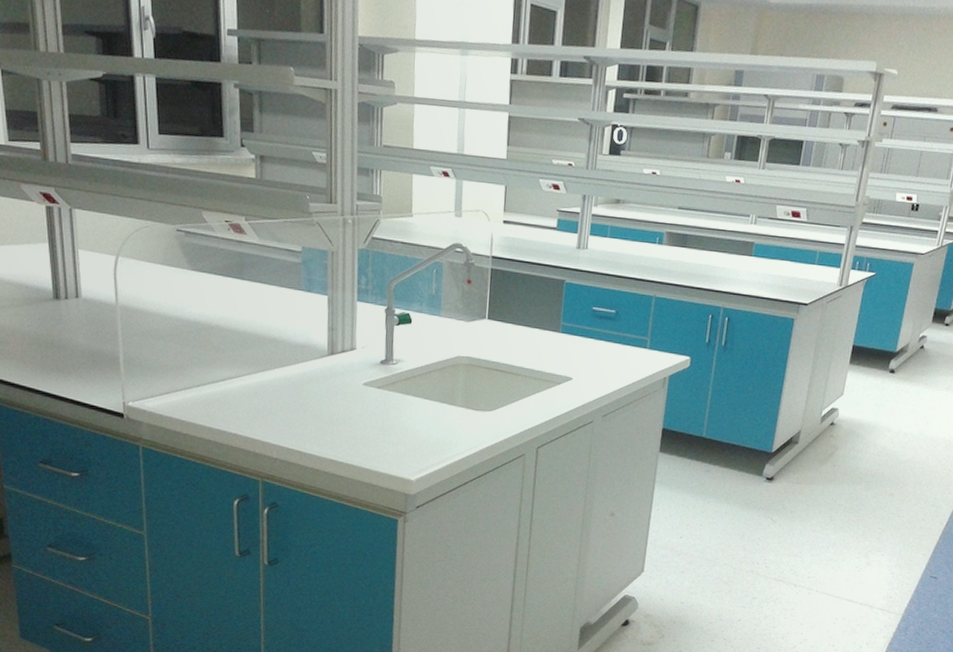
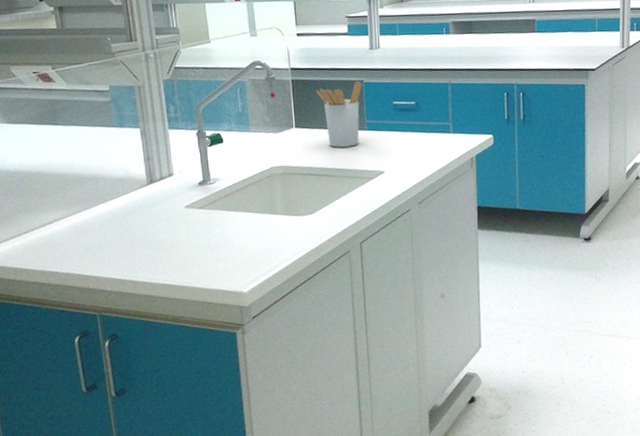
utensil holder: none [515,279,563,348] -> present [316,80,362,148]

